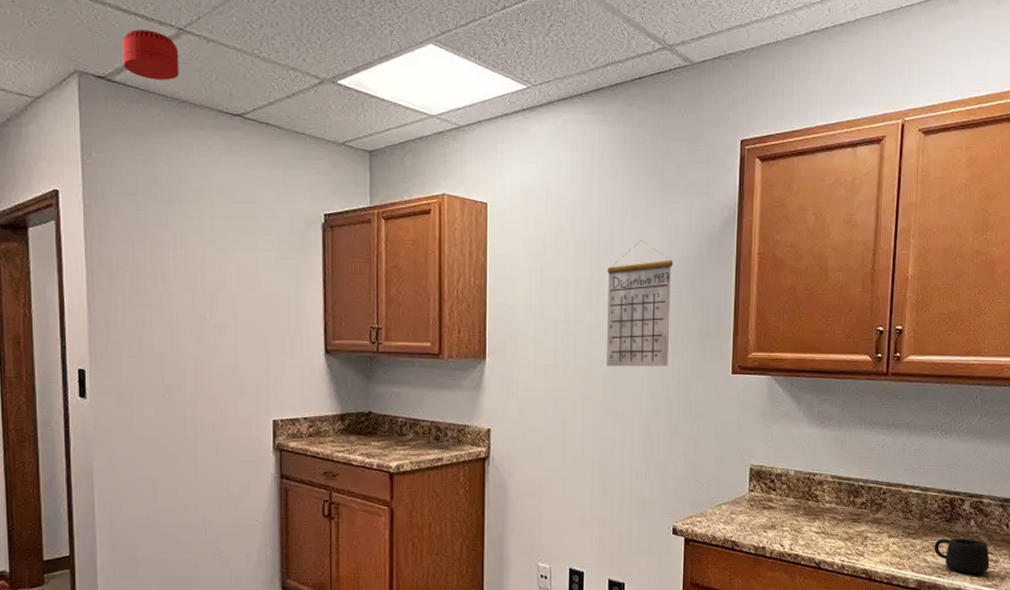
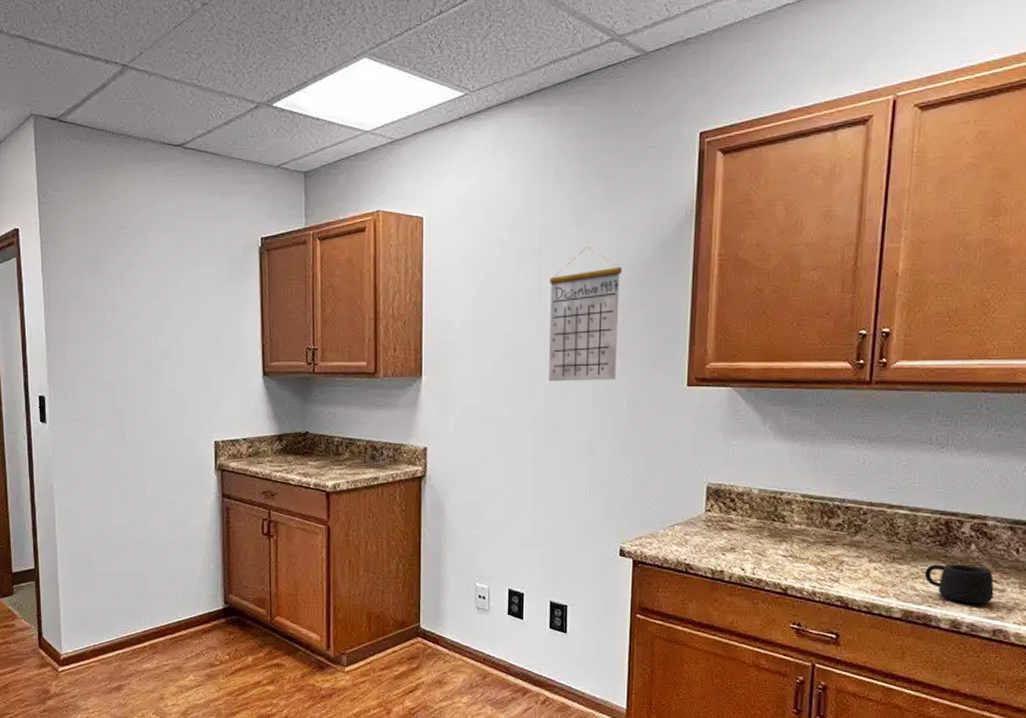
smoke detector: present [122,29,179,80] -> none [72,69,124,117]

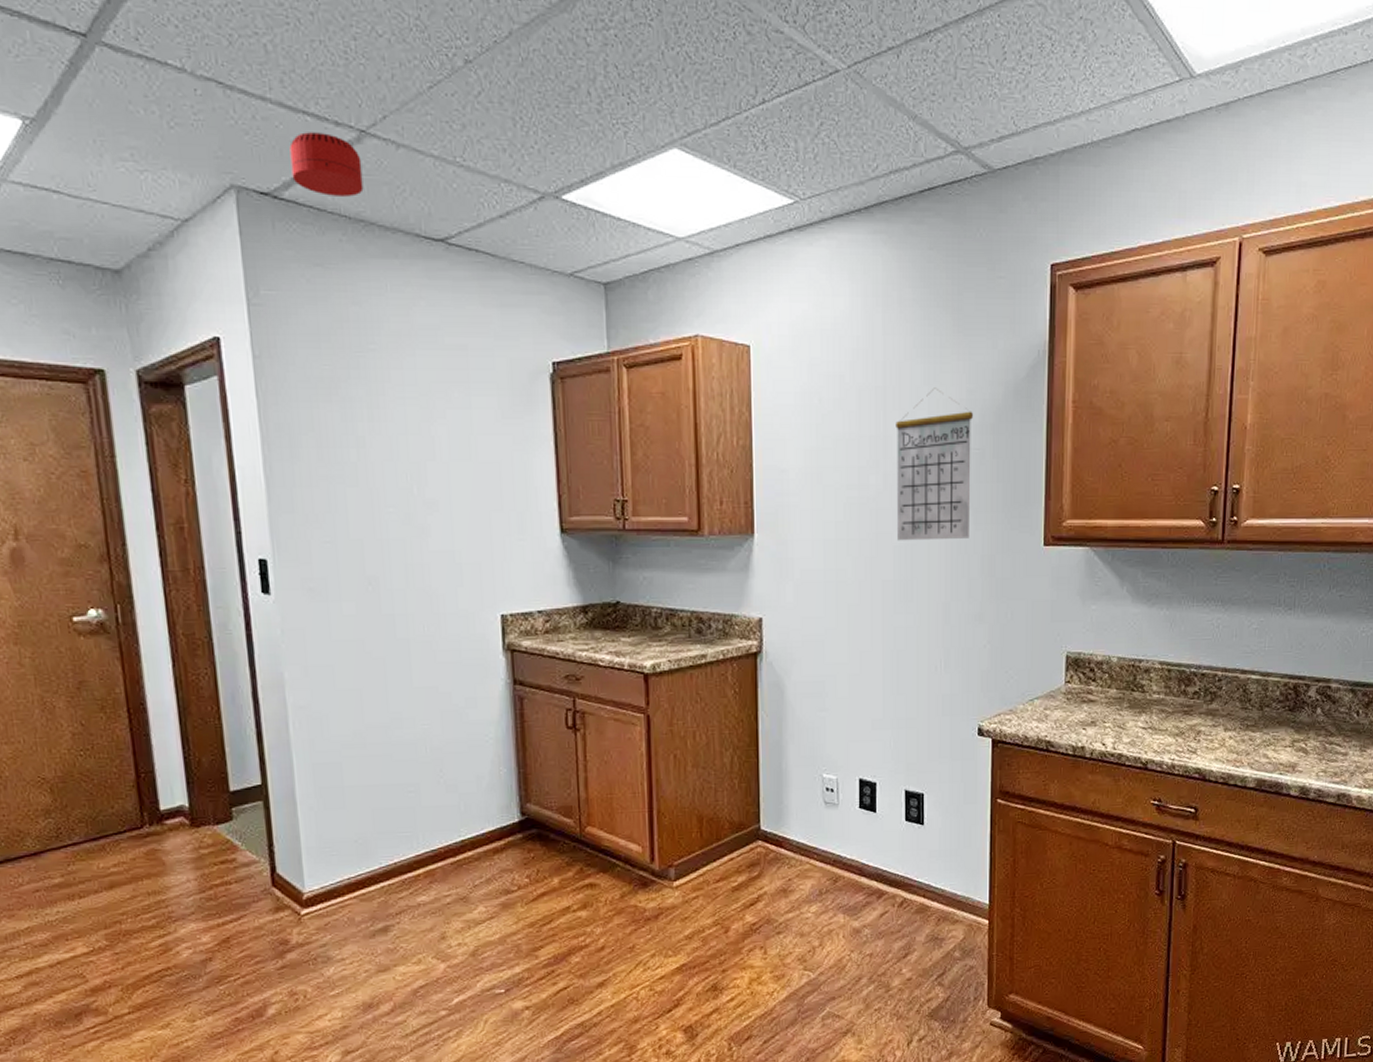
smoke detector: none [72,69,124,117] -> present [289,132,364,197]
mug: present [924,564,994,604] -> none [1275,729,1338,769]

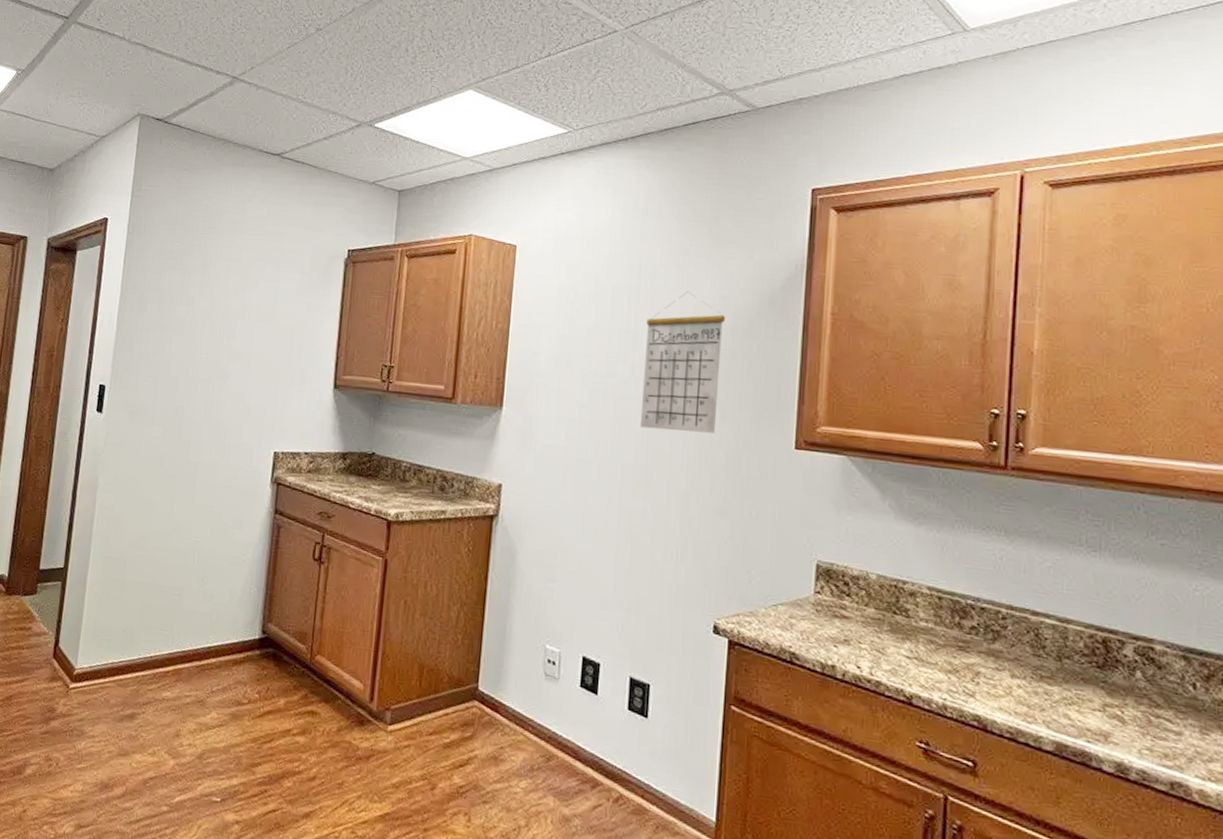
smoke detector: present [289,132,364,197] -> none [180,78,231,123]

